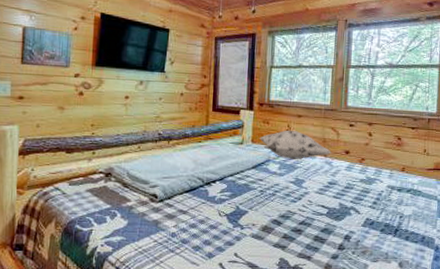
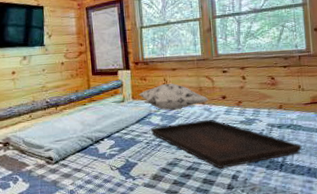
serving tray: none [266,173,419,227] -> present [150,119,302,168]

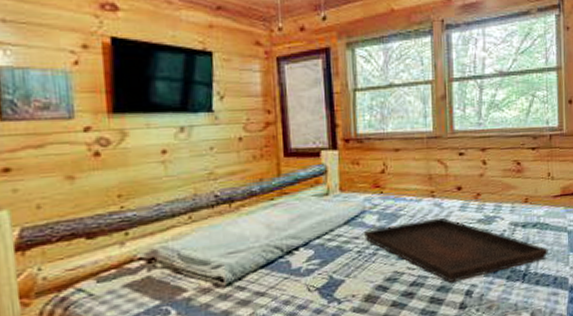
decorative pillow: present [139,83,210,110] -> none [349,169,441,207]

